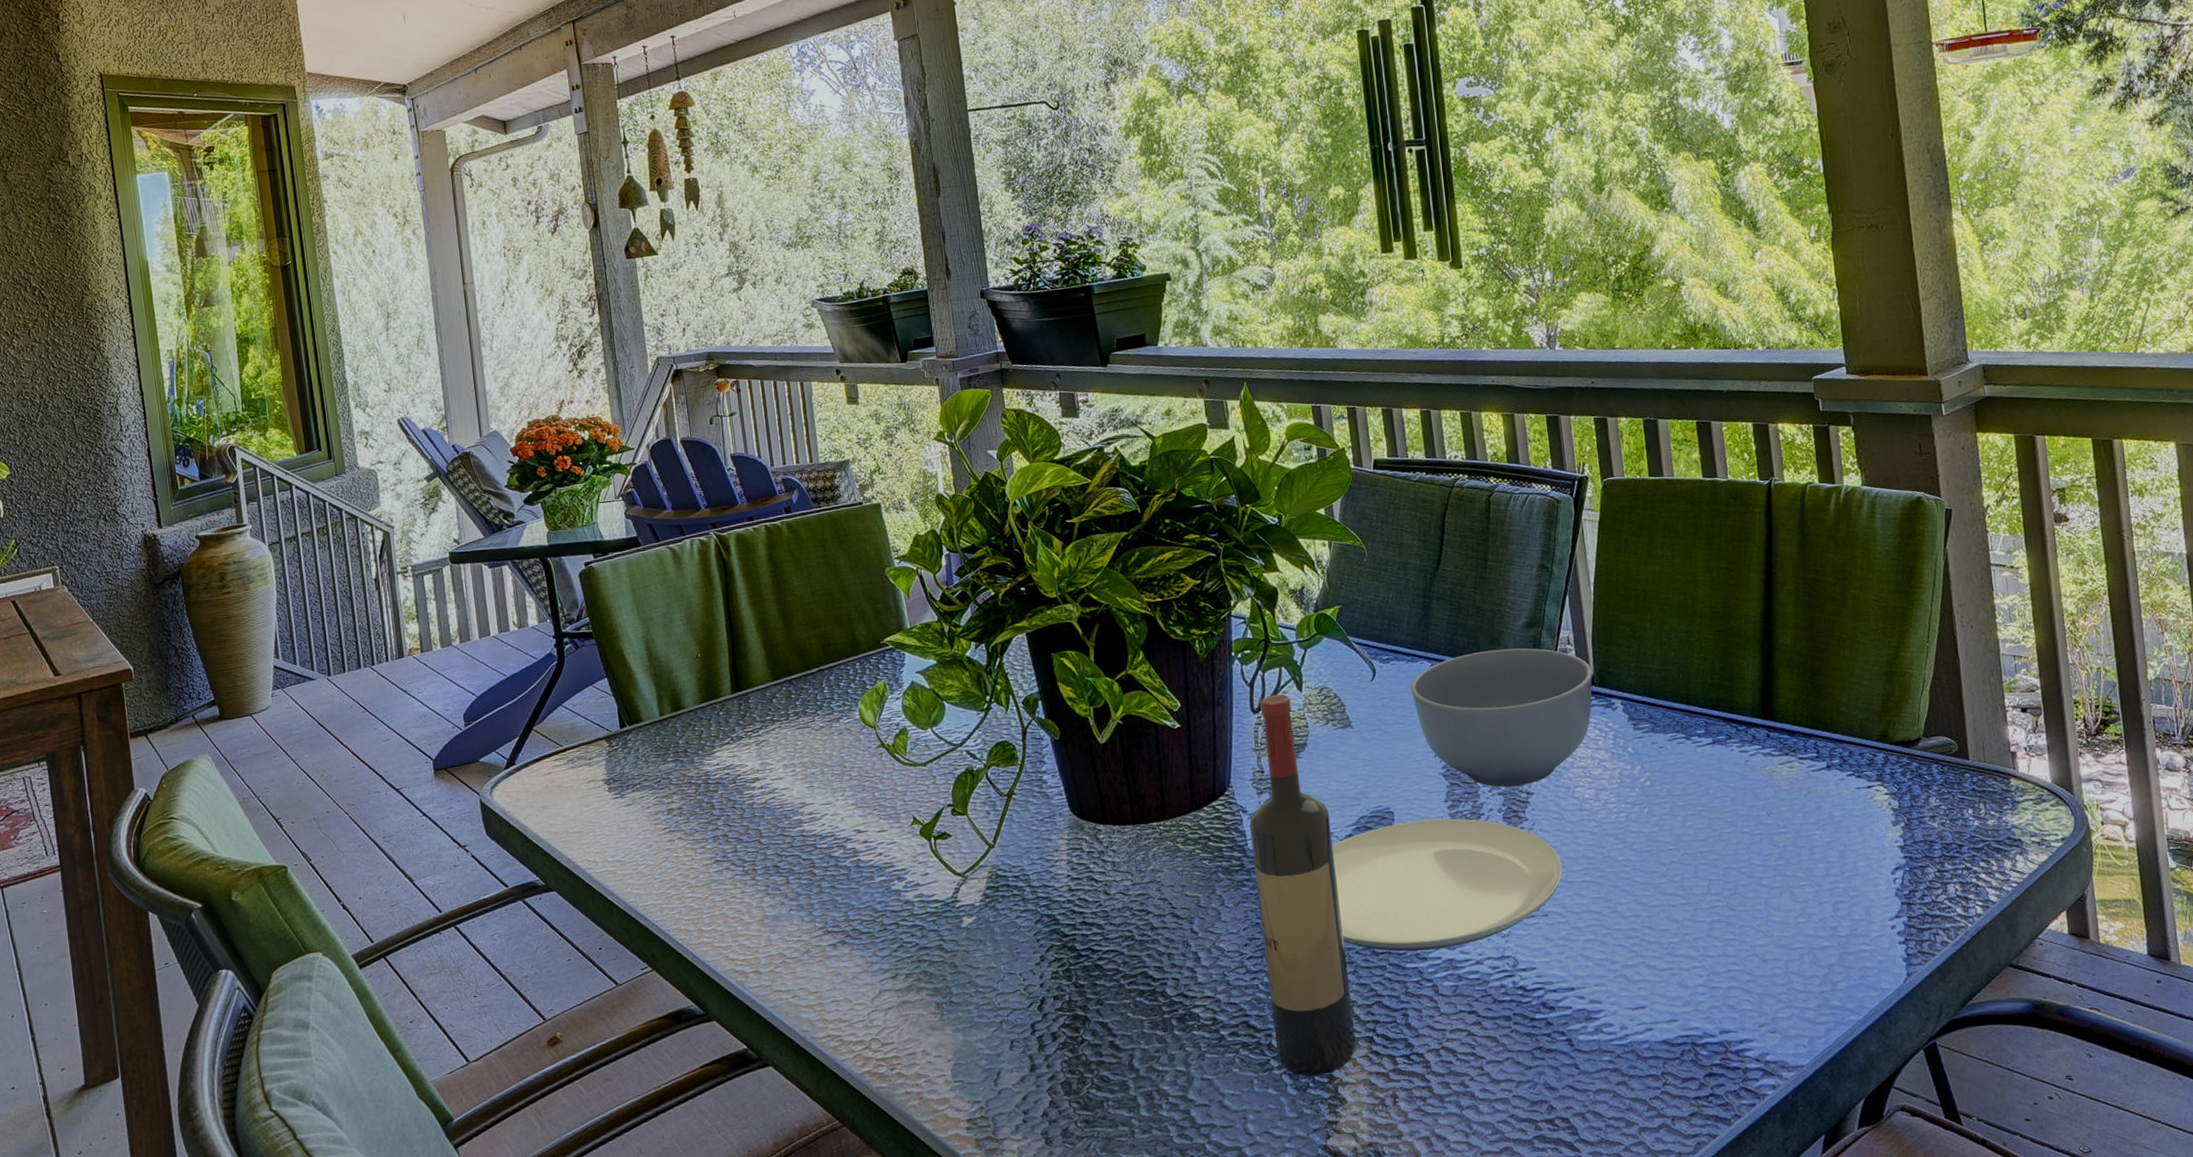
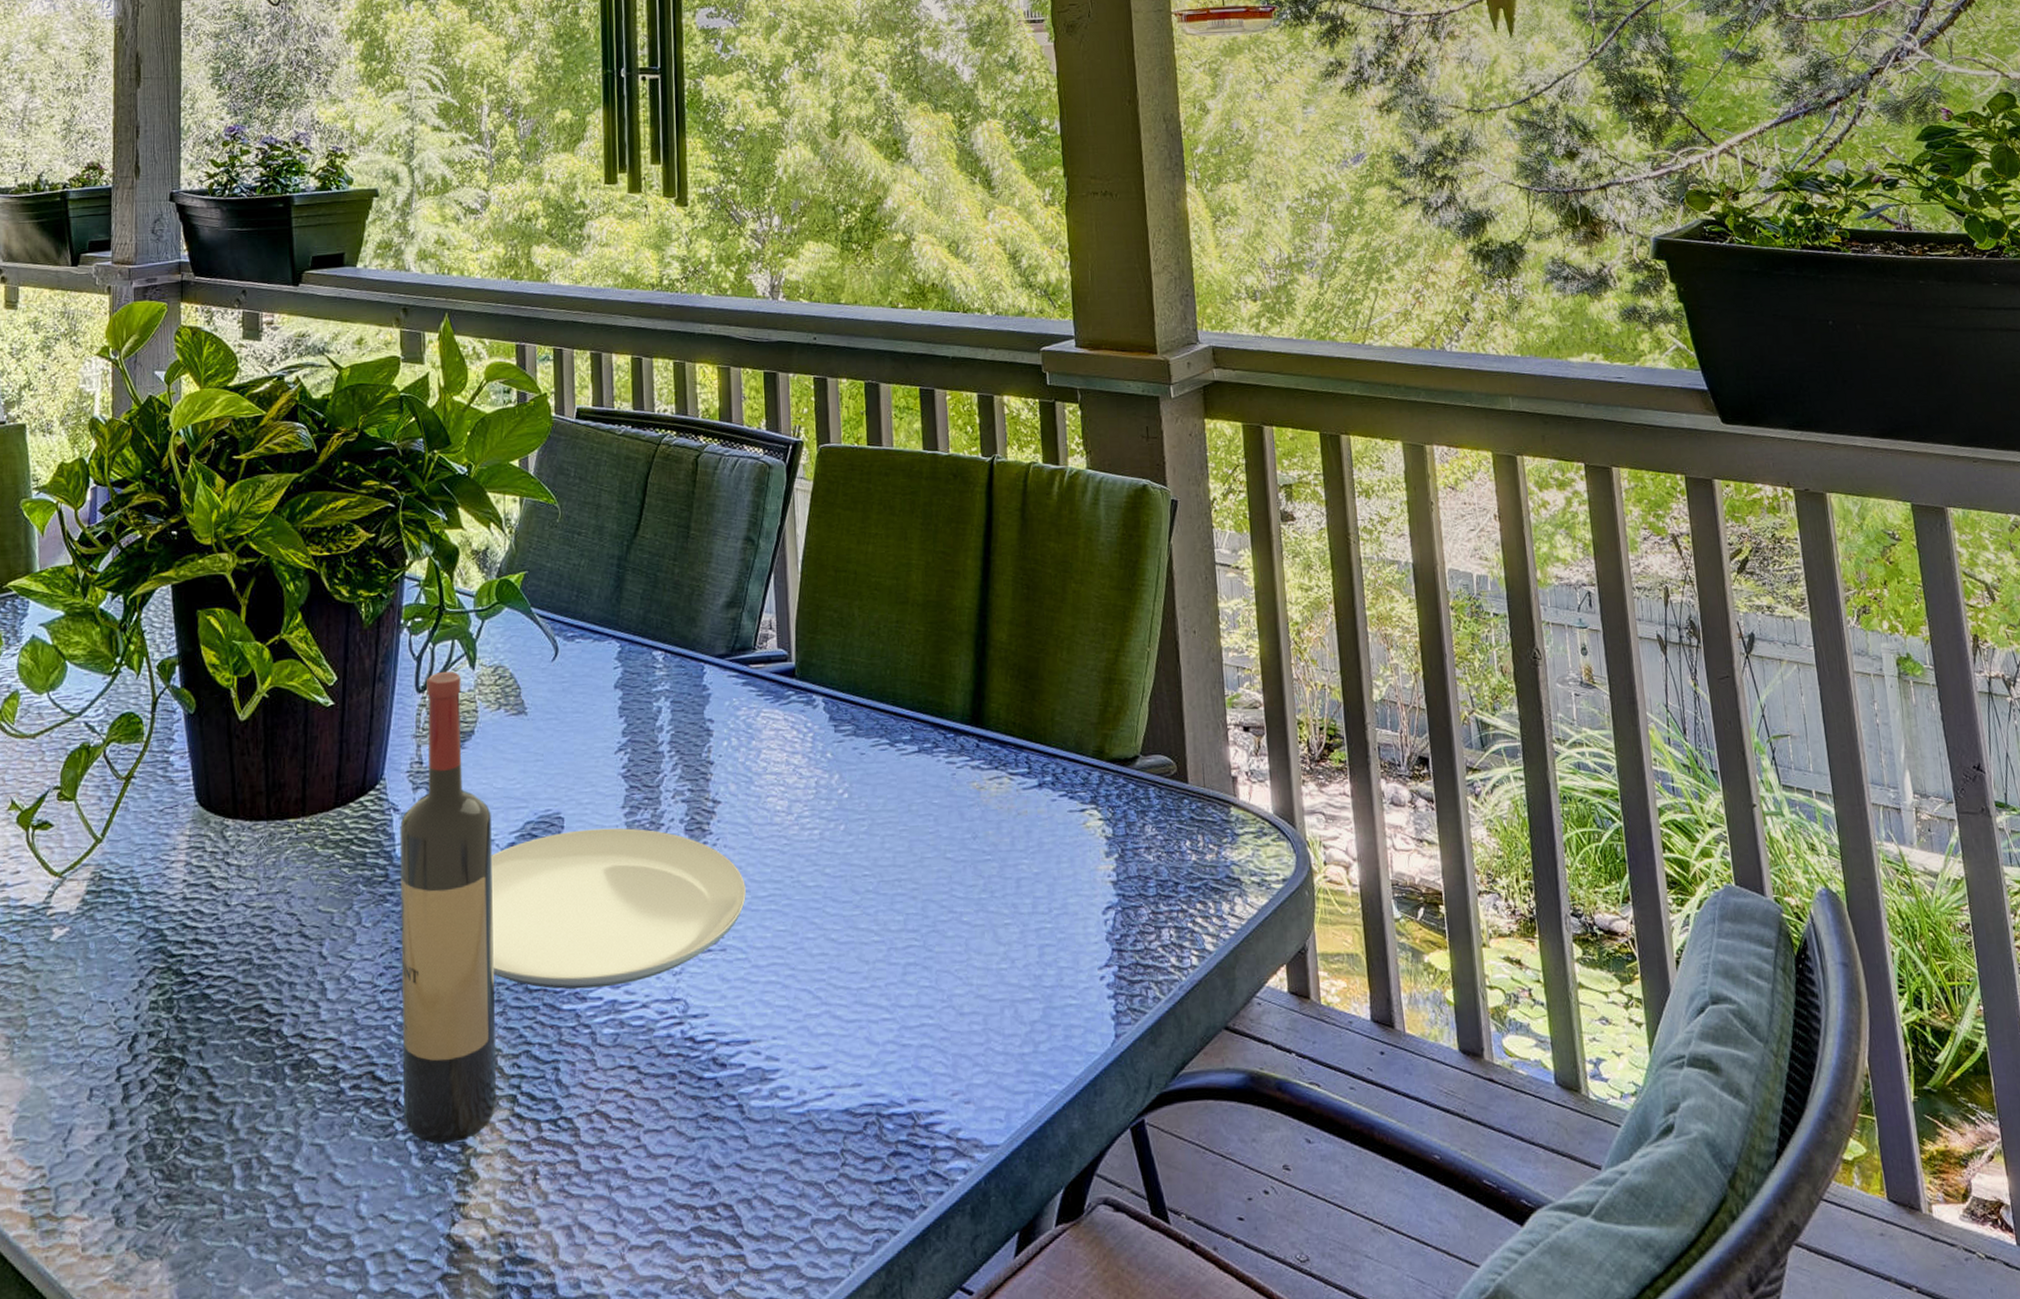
bowl: present [1410,648,1593,787] -> none [595,630,794,794]

